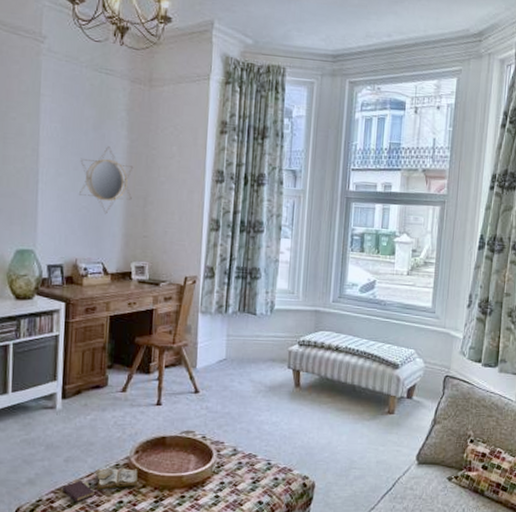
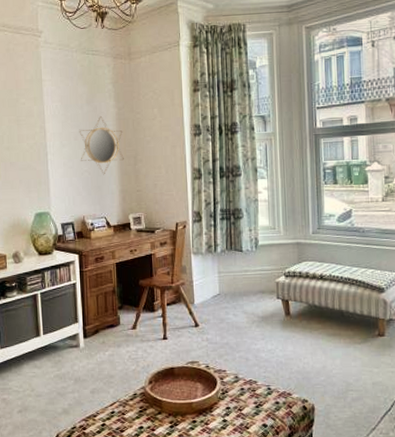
book: present [63,467,139,503] -> none [92,396,155,429]

